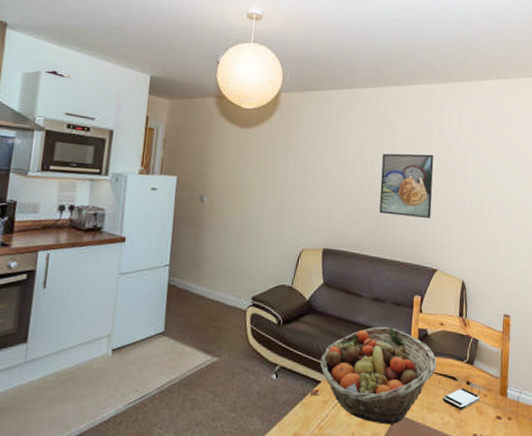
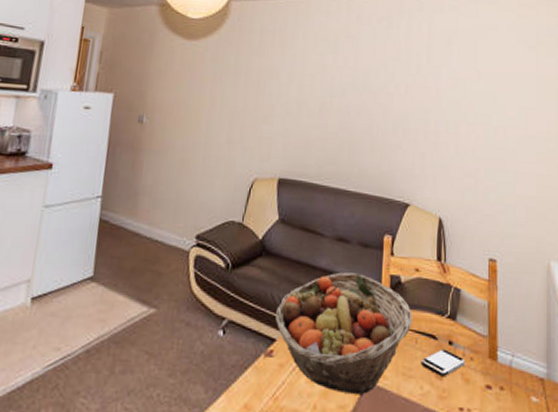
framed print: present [379,153,434,218] -> none [342,69,403,144]

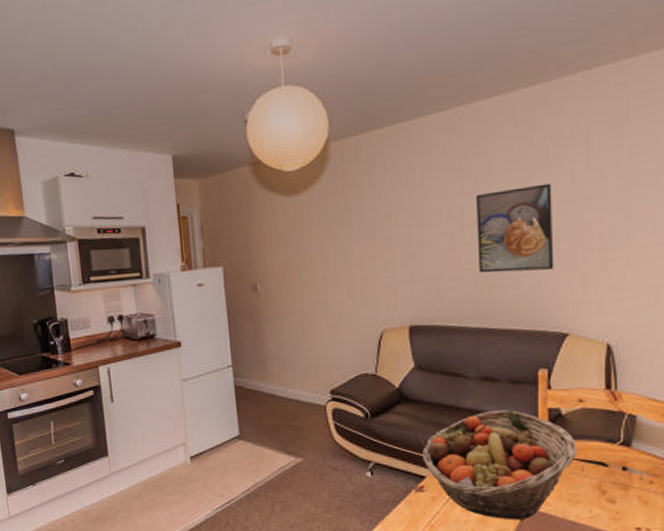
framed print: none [342,69,403,144] -> present [476,183,554,273]
smartphone: present [420,349,466,378] -> none [588,475,644,501]

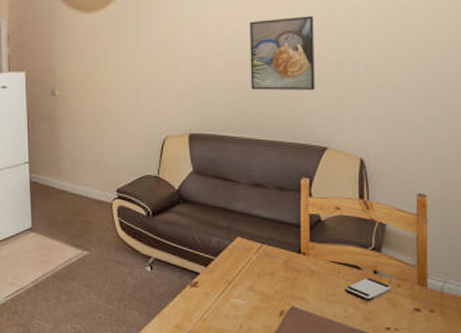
fruit basket: present [421,410,577,520] -> none [196,214,334,318]
smartphone: none [588,475,644,501] -> present [344,278,393,302]

